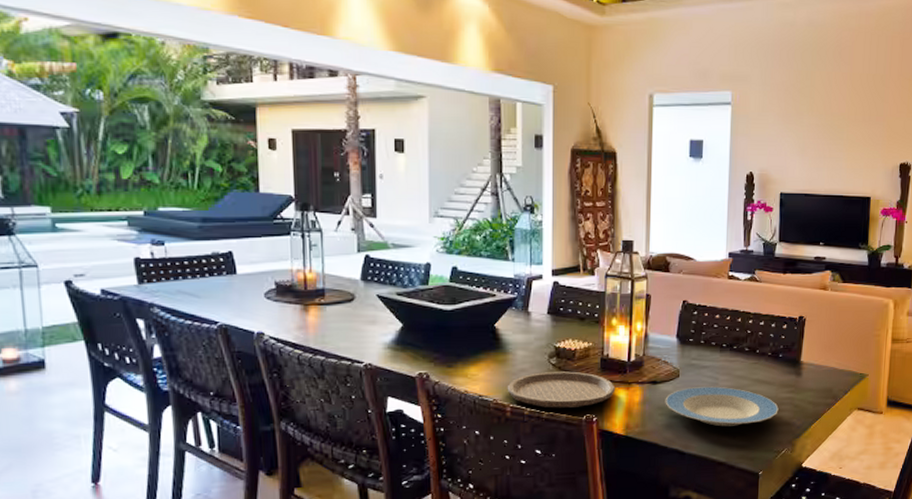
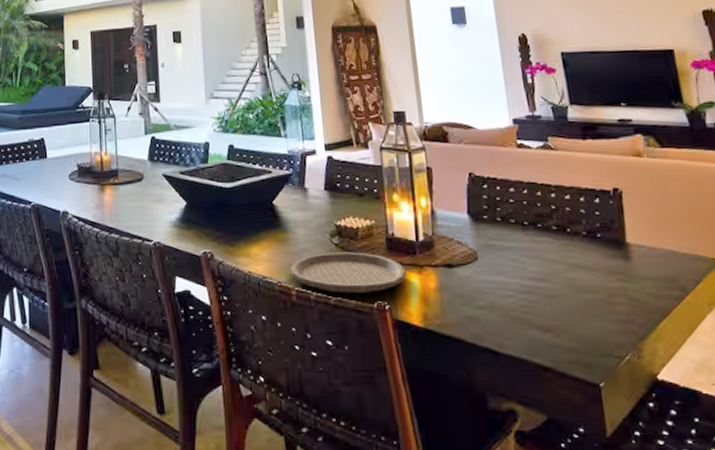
plate: present [665,386,779,427] -> none [465,272,610,322]

